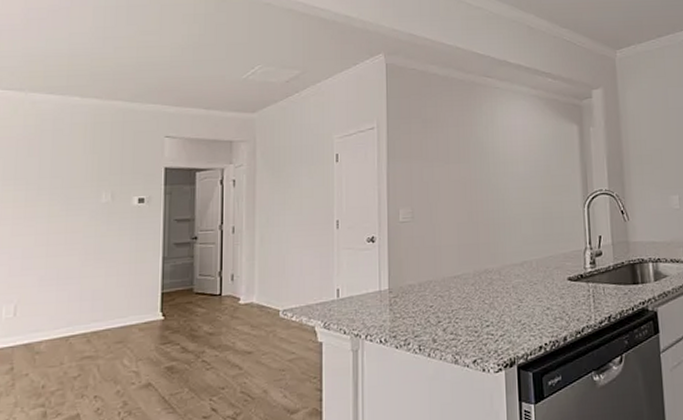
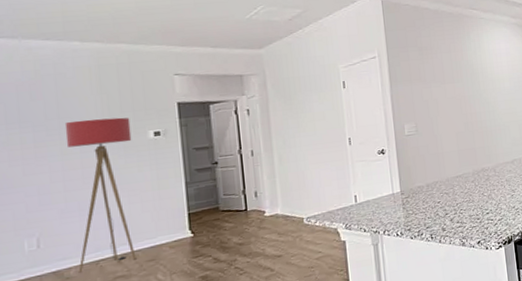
floor lamp: none [48,180,117,348] -> present [64,117,136,273]

